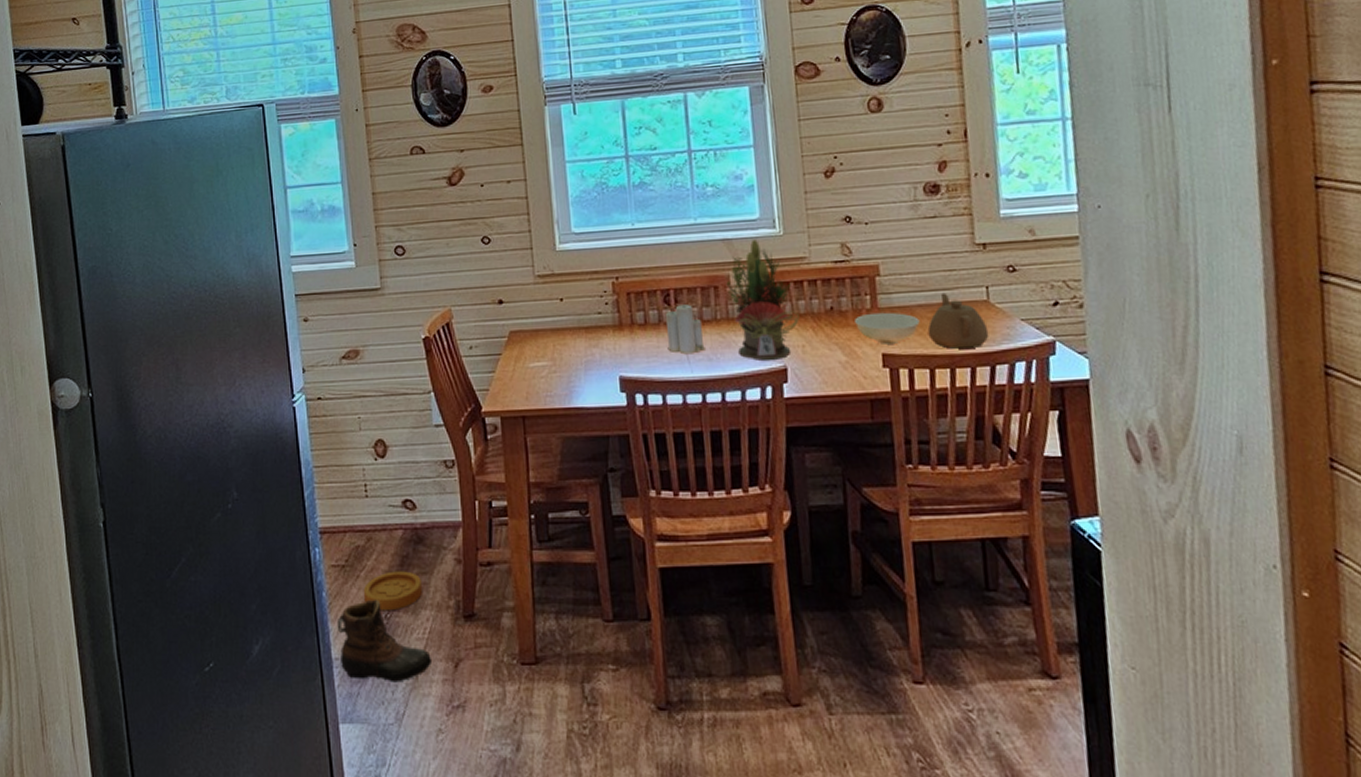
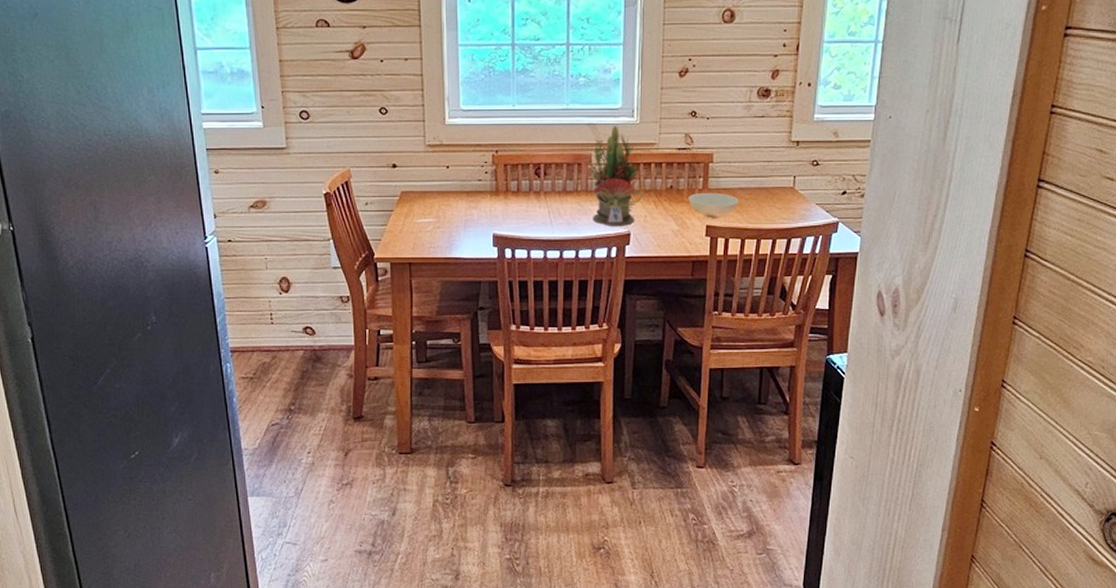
boot: present [336,599,433,683] -> none [246,404,327,467]
pet bowl: present [363,571,422,611] -> none [268,383,319,413]
candle: present [665,303,705,355] -> none [535,176,566,219]
teapot: present [927,292,989,349] -> none [744,179,790,224]

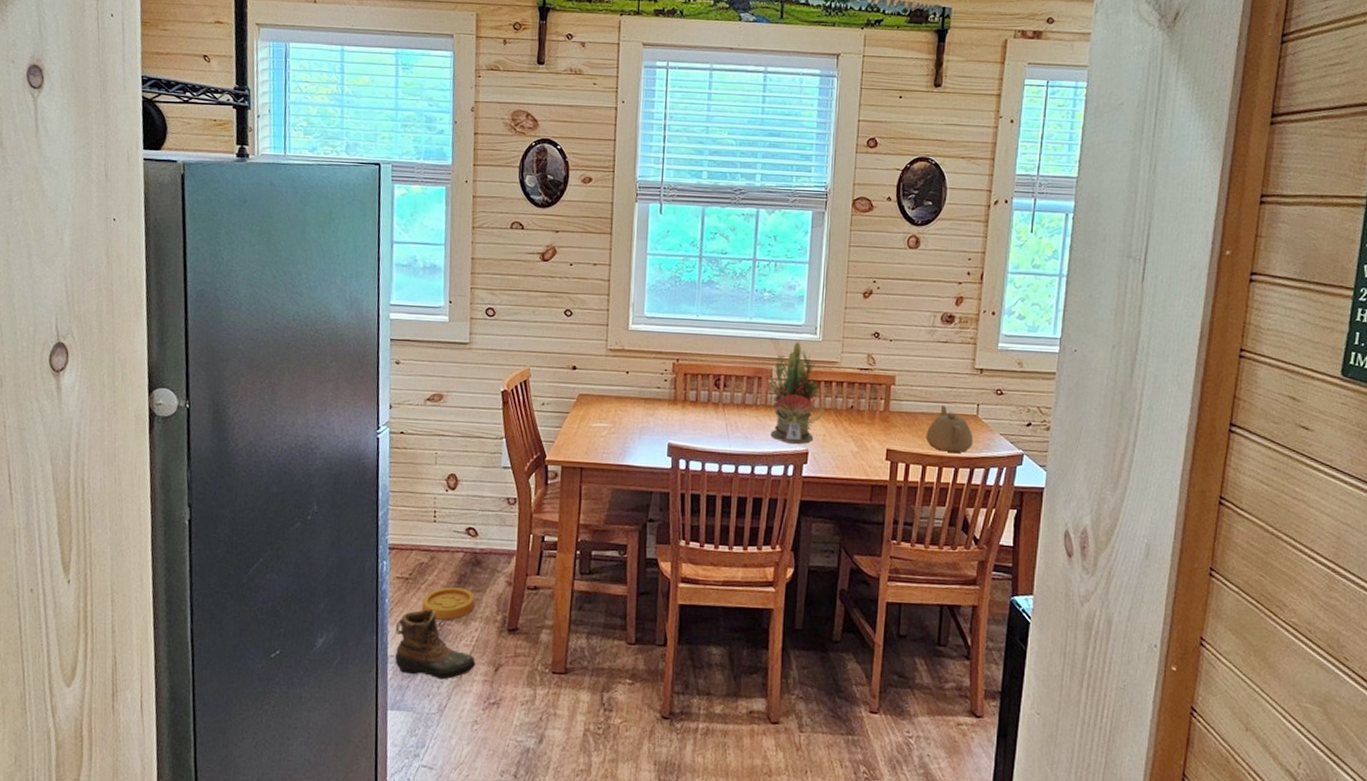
boot: none [246,404,327,467] -> present [395,608,476,680]
pet bowl: none [268,383,319,413] -> present [422,587,475,620]
bowl: present [688,192,739,218] -> none [869,414,921,442]
teapot: none [744,179,790,224] -> present [925,405,974,453]

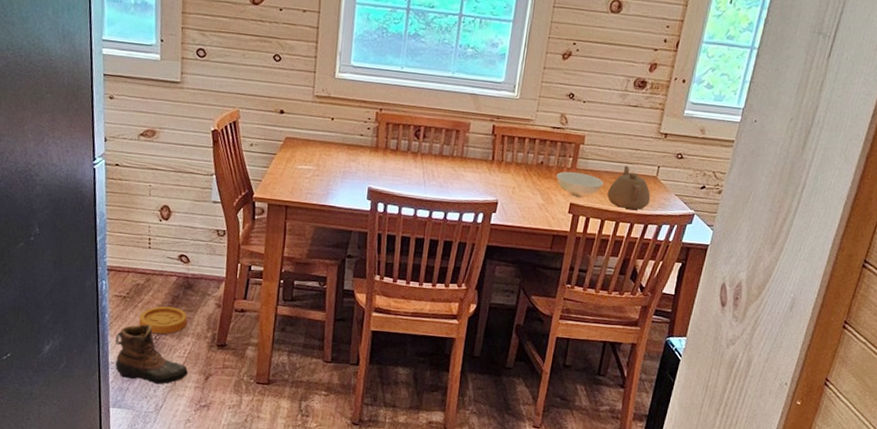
flower arrangement: present [768,342,825,444] -> none [464,98,517,195]
bowl: none [869,414,921,442] -> present [556,171,604,198]

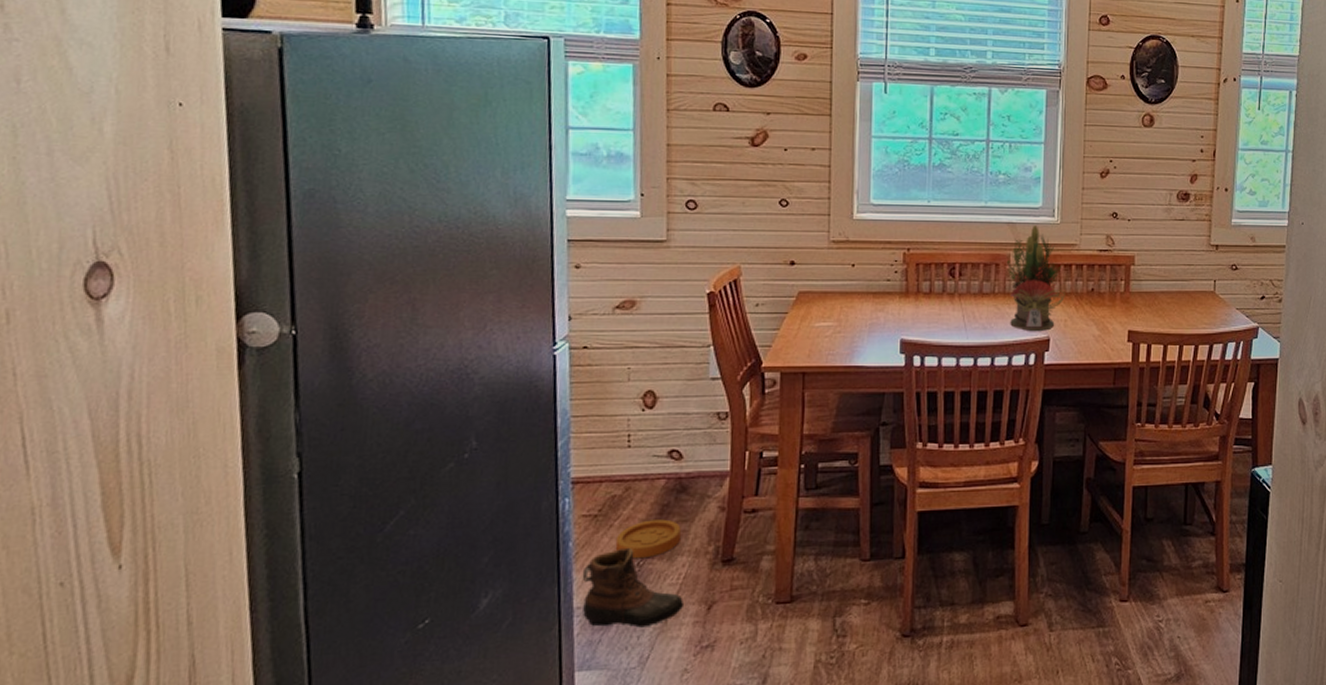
flower arrangement: none [464,98,517,195] -> present [1006,225,1065,331]
bowl: present [556,171,604,198] -> none [1110,296,1161,323]
teapot: present [607,165,651,210] -> none [1166,283,1212,329]

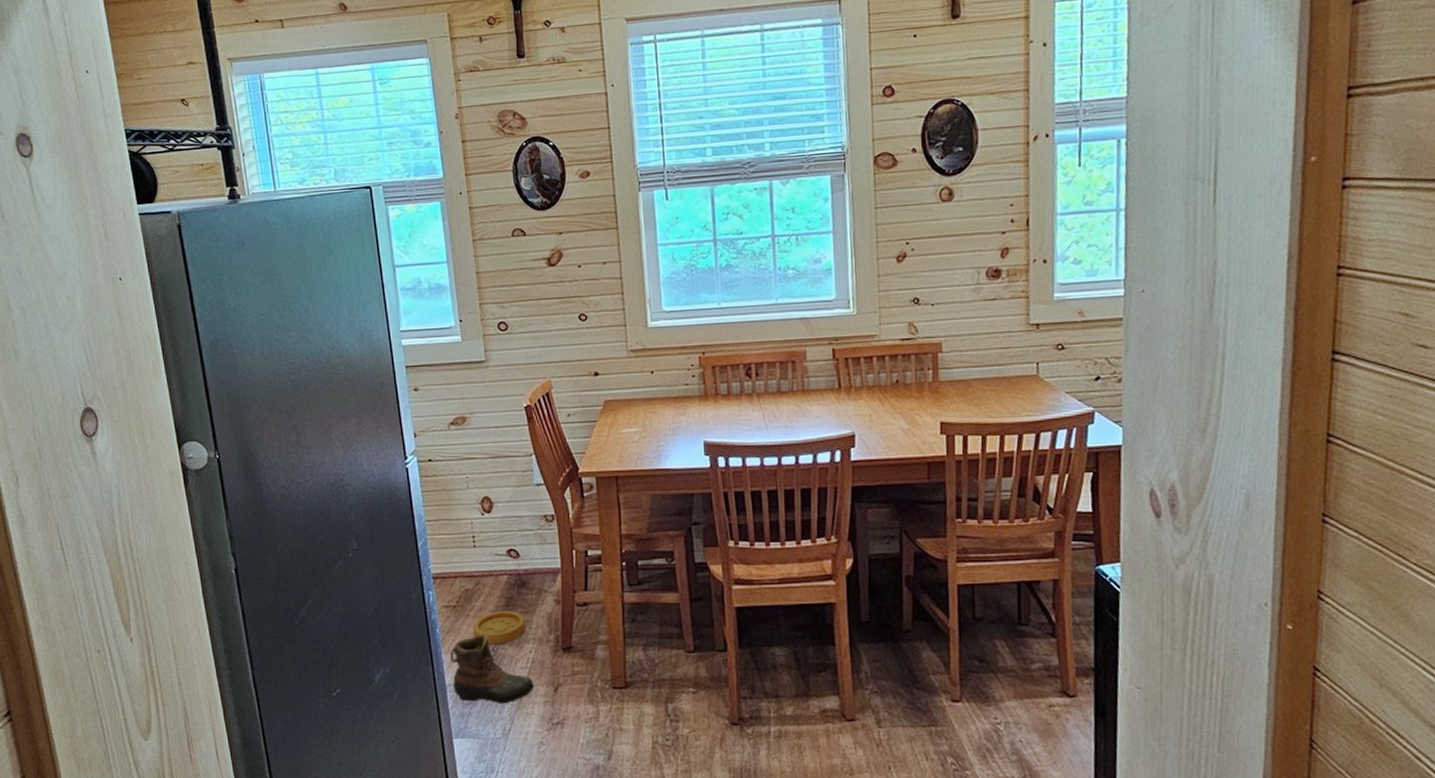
flower arrangement: present [1006,225,1065,331] -> none [803,319,868,428]

